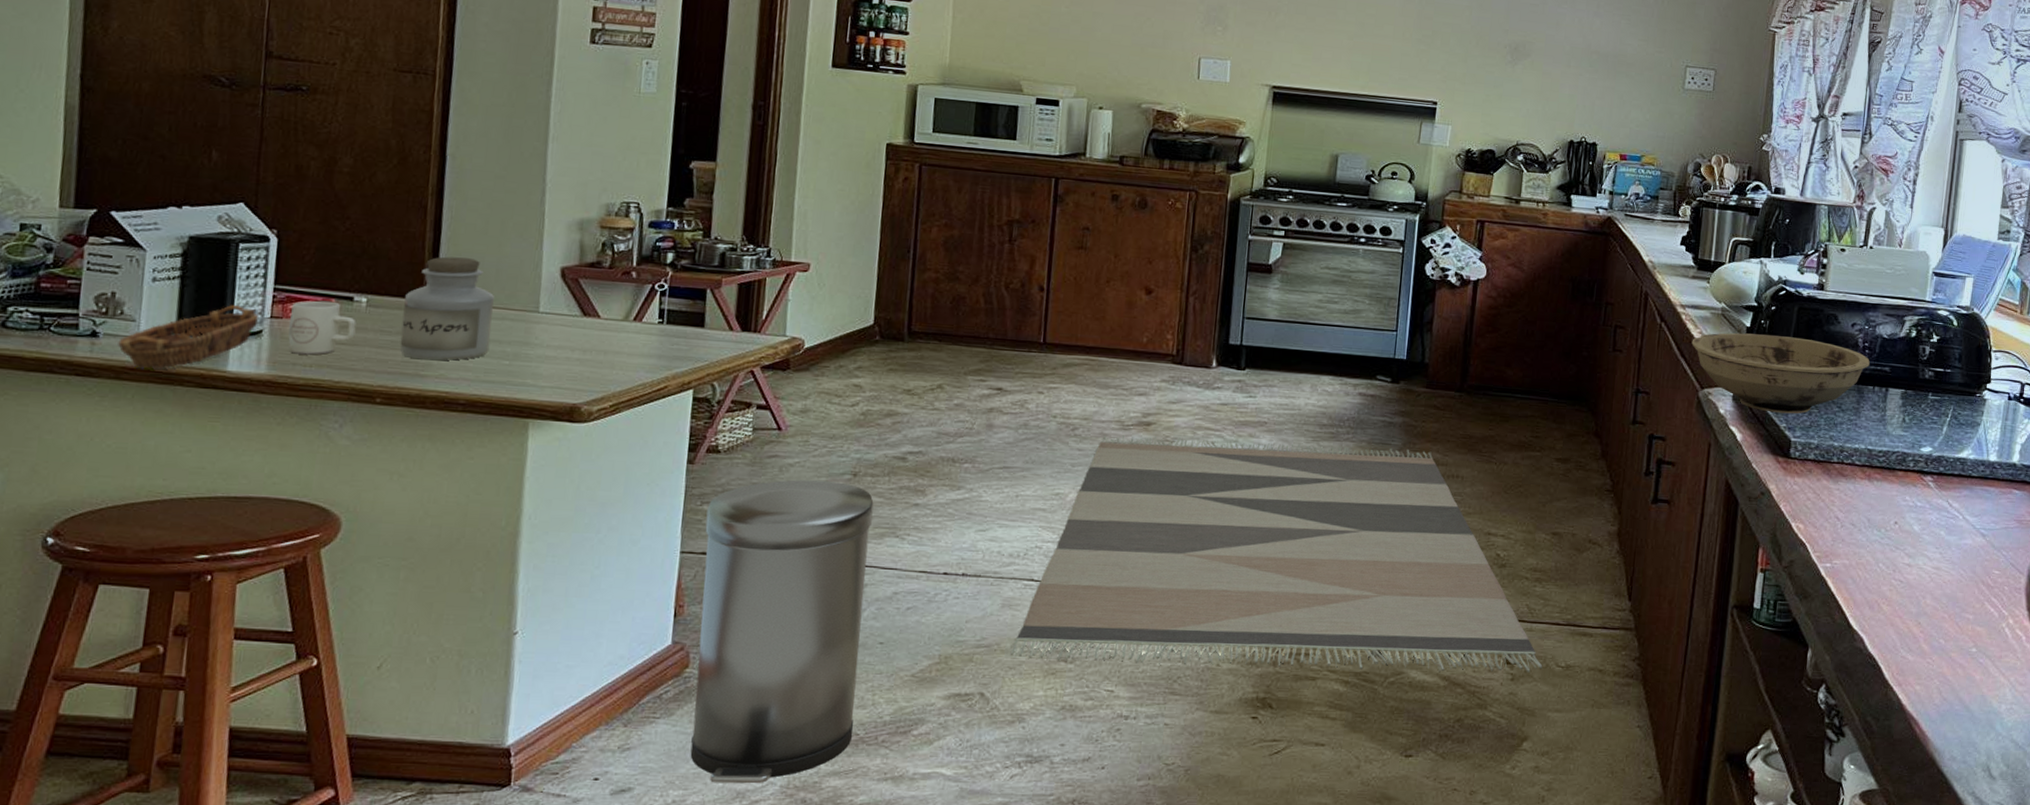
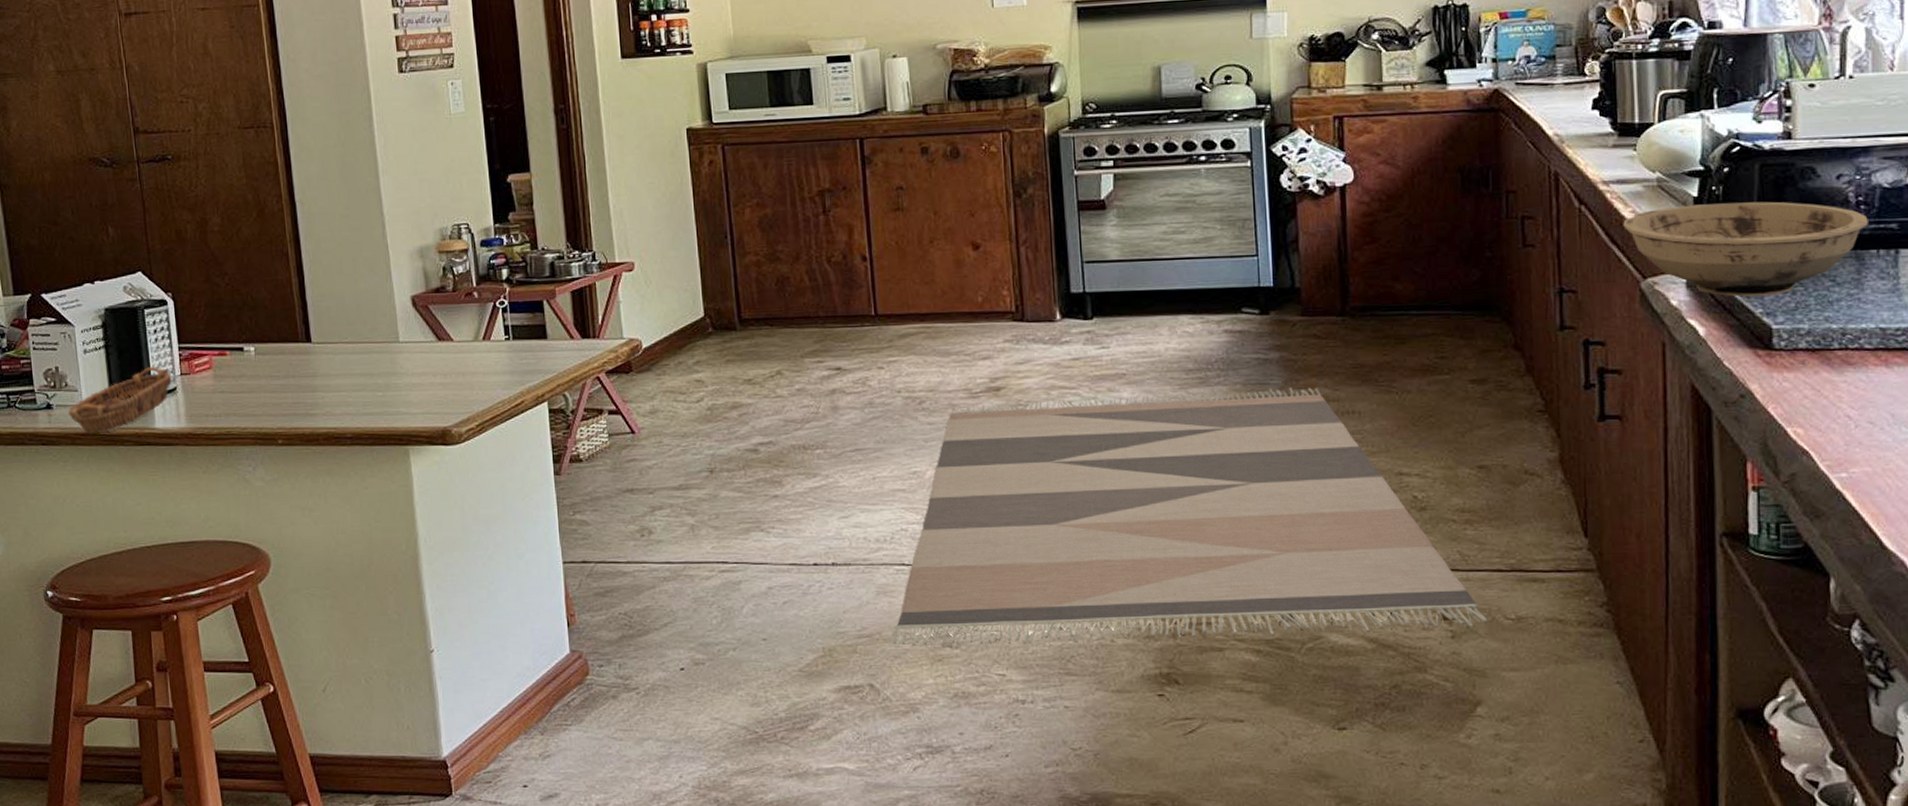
mug: present [288,300,357,355] -> none [195,353,251,406]
jar: present [400,256,495,361] -> none [285,298,364,400]
pedal bin: present [690,479,874,784] -> none [580,480,753,786]

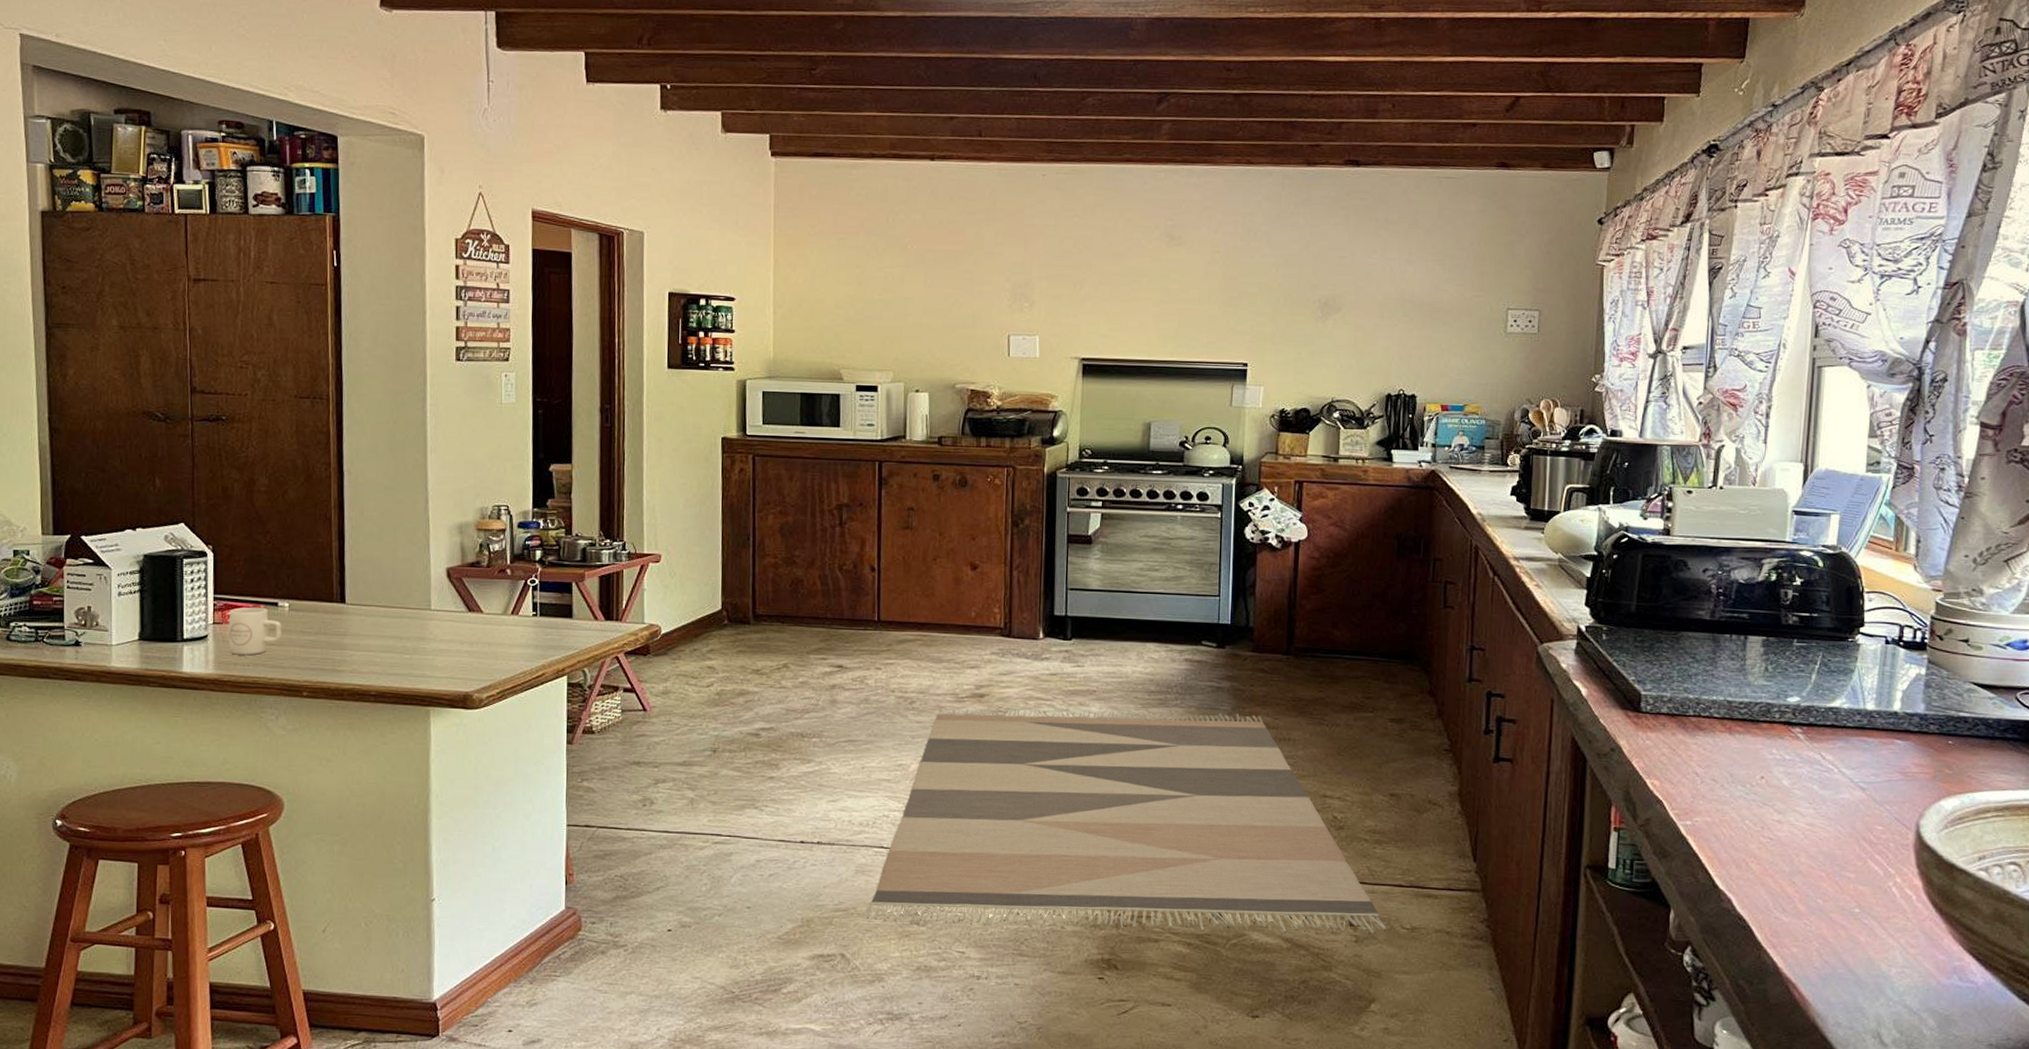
basket: present [68,366,173,434] -> none [96,613,204,673]
mug: none [195,353,251,406] -> present [228,607,282,656]
bowl: present [1623,201,1868,297] -> none [1528,584,1725,667]

